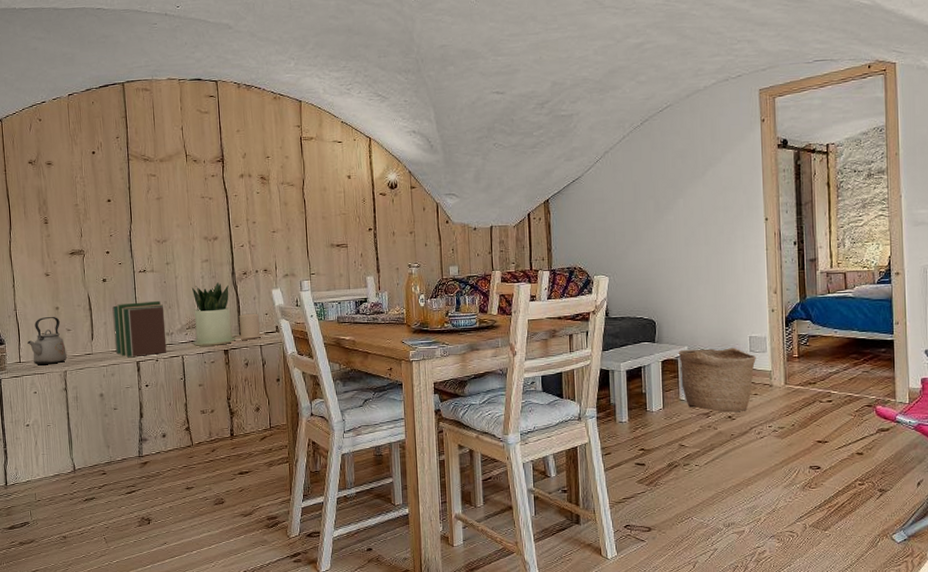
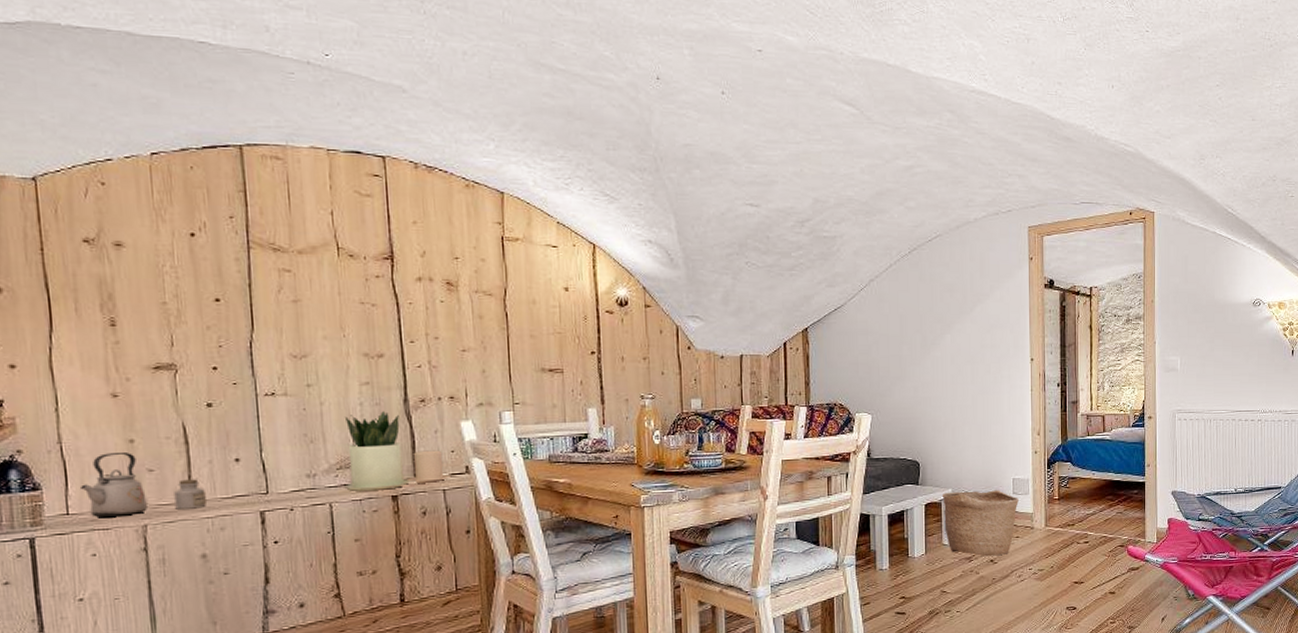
jar: none [83,337,103,361] -> present [174,479,206,511]
books: present [112,301,167,358] -> none [222,433,307,507]

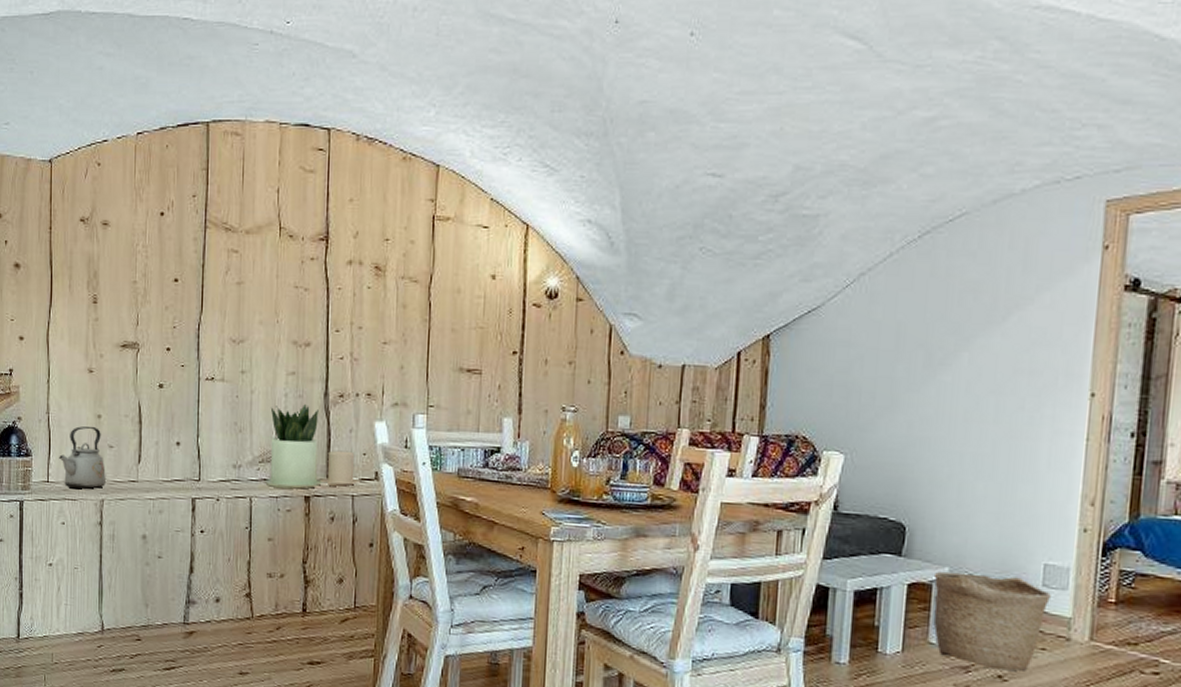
jar: present [174,479,206,511] -> none [126,458,151,490]

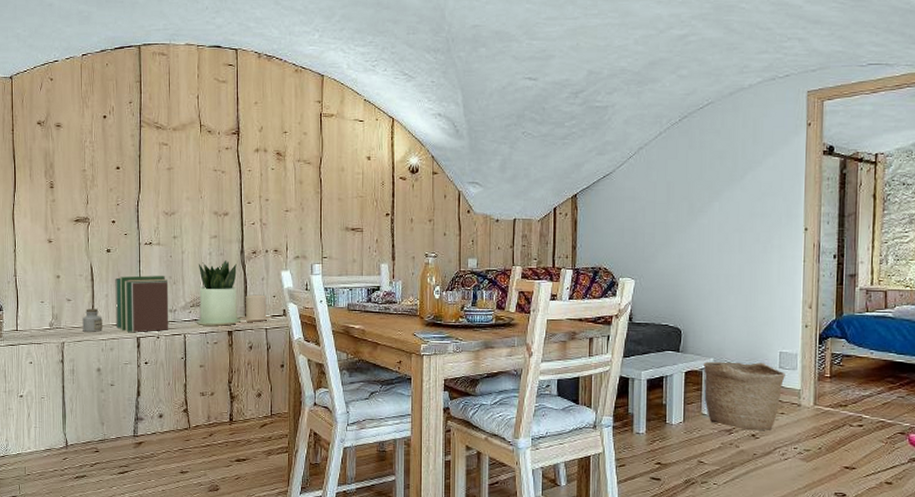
kettle: present [59,426,106,490] -> none [26,285,65,335]
jar: none [126,458,151,490] -> present [82,308,102,333]
books: none [166,419,233,493] -> present [115,275,169,333]

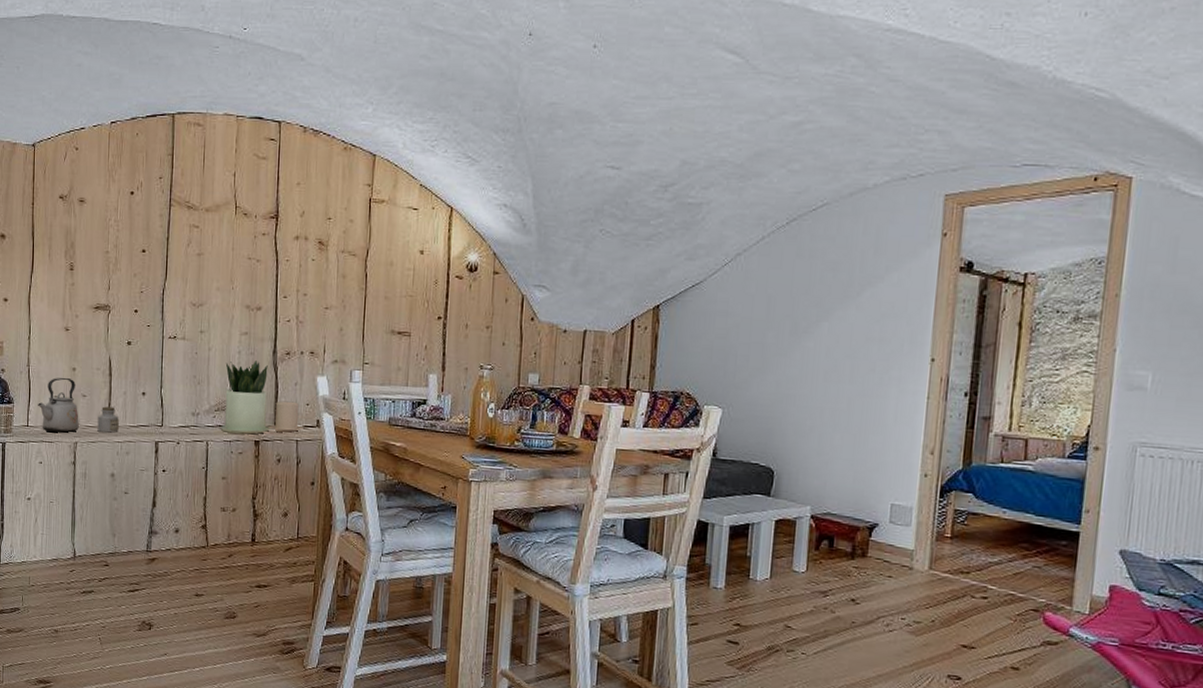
kettle: none [26,285,65,335] -> present [38,378,79,434]
books: present [115,275,169,333] -> none [133,372,192,437]
basket: present [704,361,785,431] -> none [797,509,896,595]

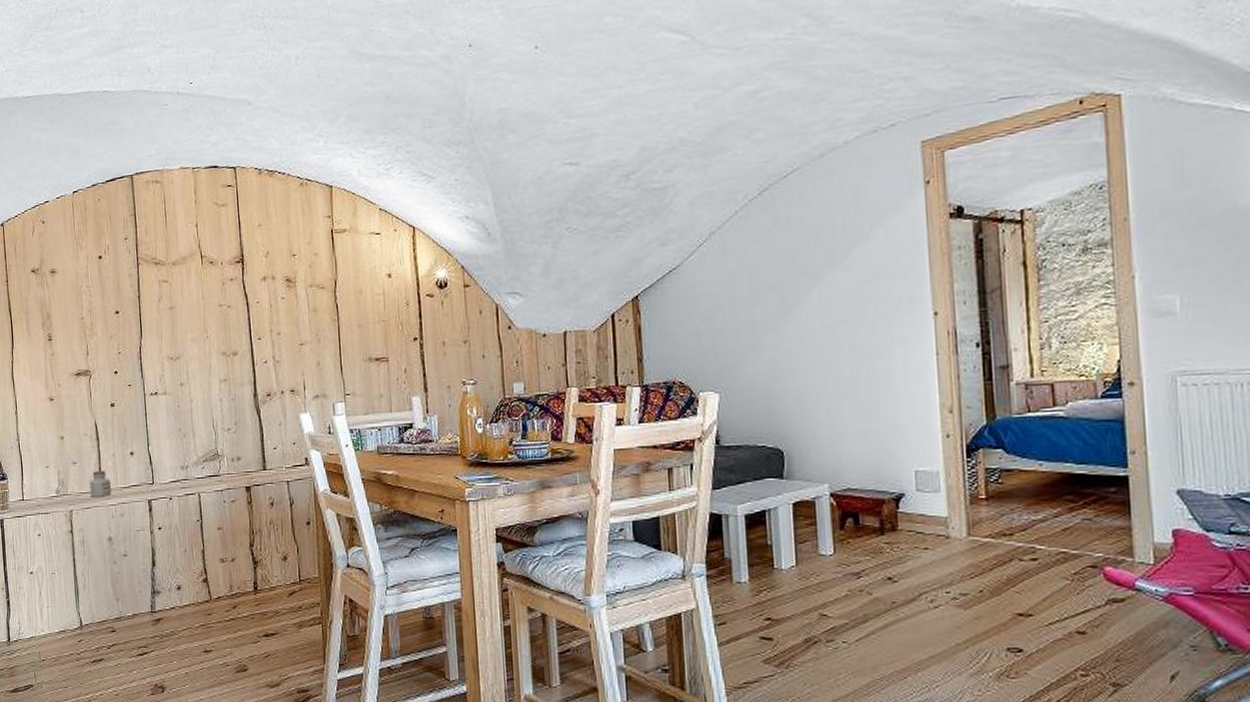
kettle: present [38,378,79,434] -> none [31,448,73,504]
planter: present [219,361,270,435] -> none [208,406,260,482]
candle: present [268,401,305,434] -> none [257,442,294,476]

